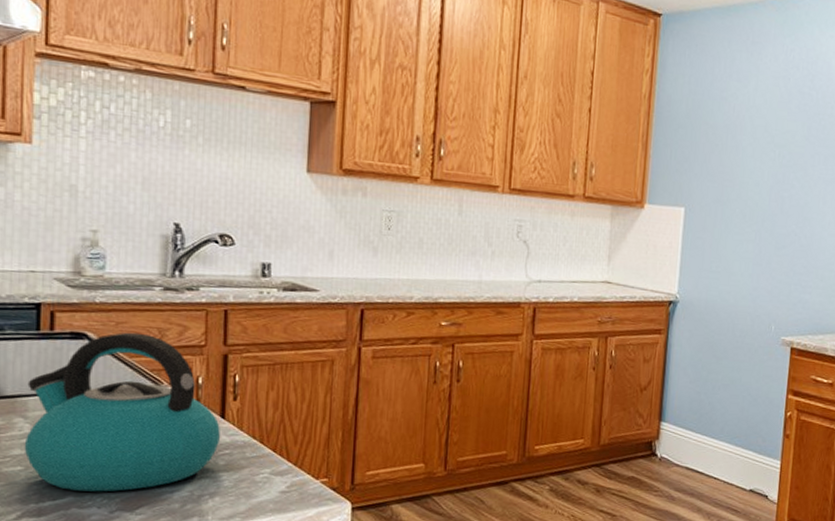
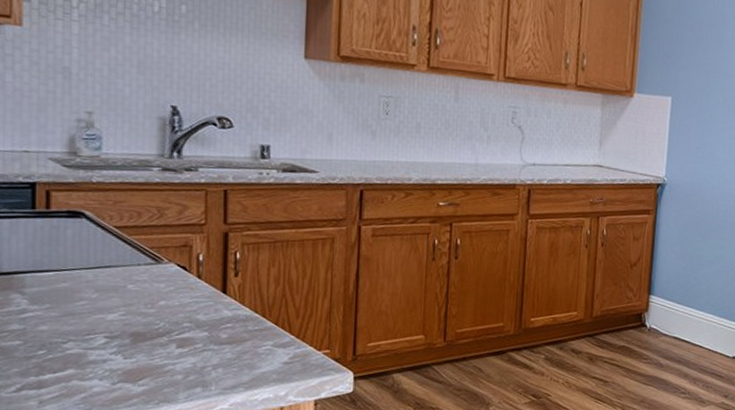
kettle: present [24,332,220,492] -> none [22,211,222,365]

